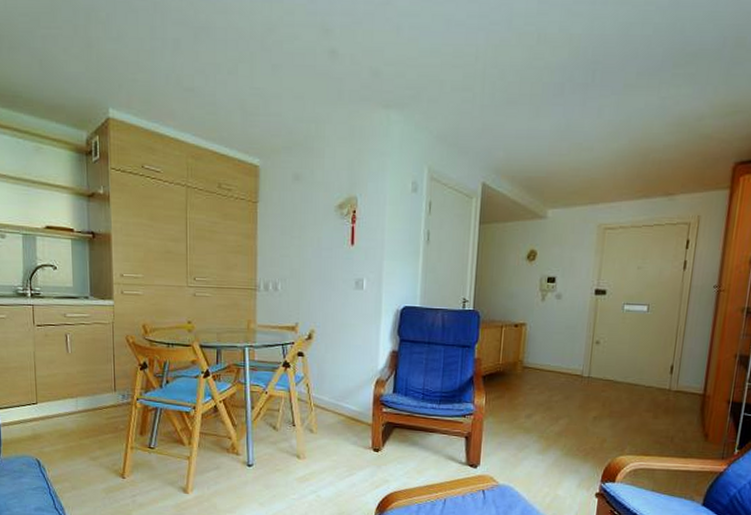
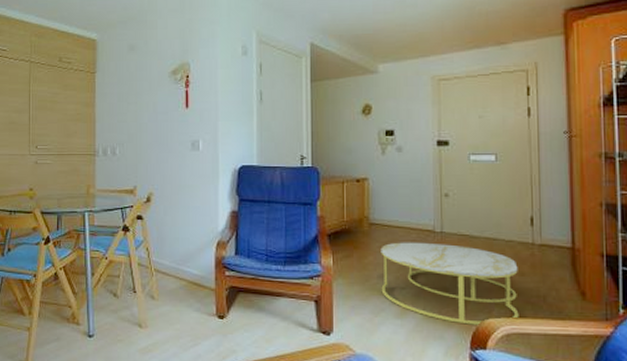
coffee table: none [527,385,653,461] -> present [380,242,519,325]

